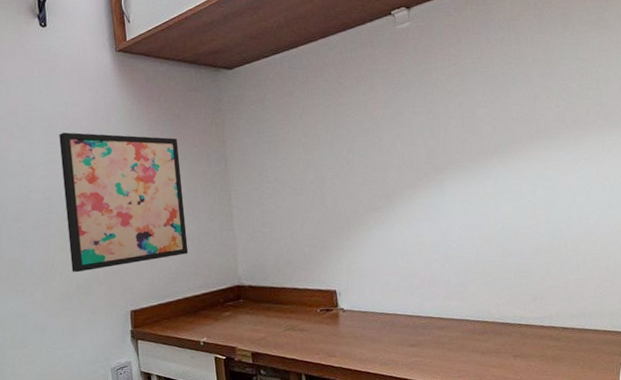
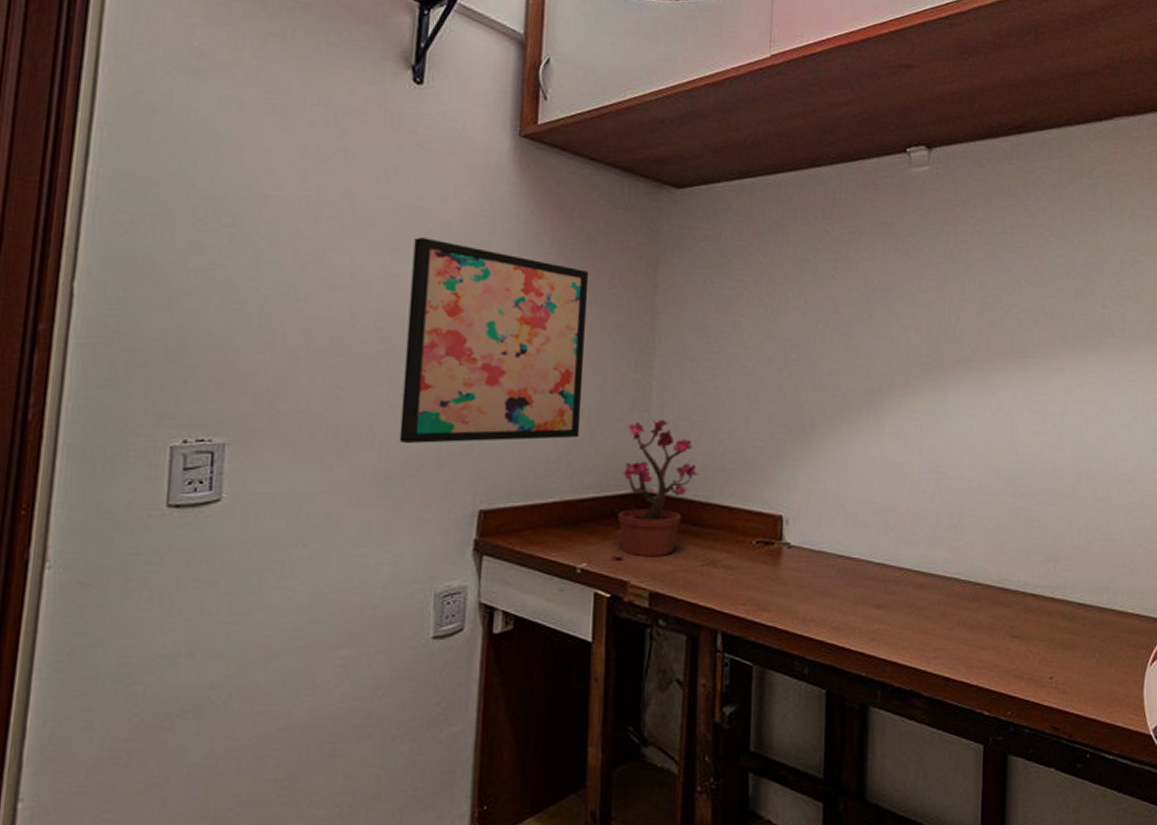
potted plant: none [220,234,274,333] -> present [611,419,699,559]

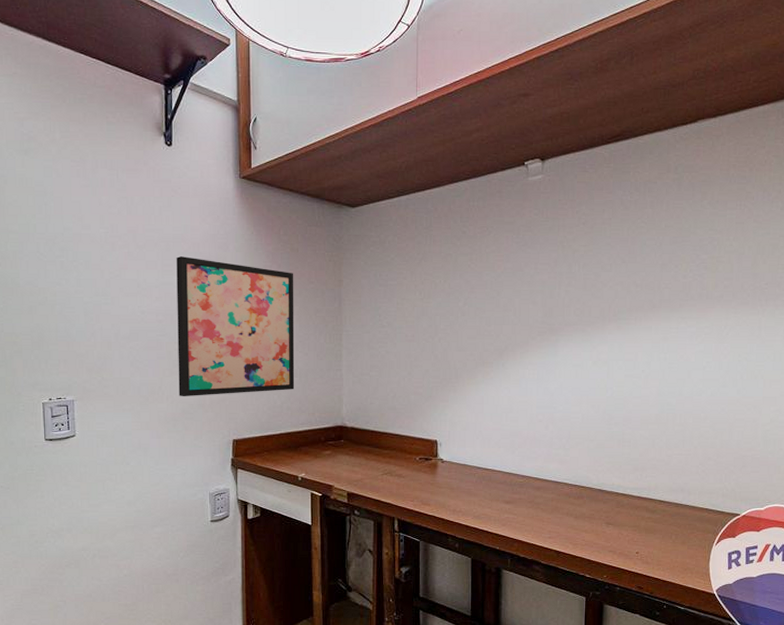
potted plant: present [611,419,699,559] -> none [320,376,377,471]

